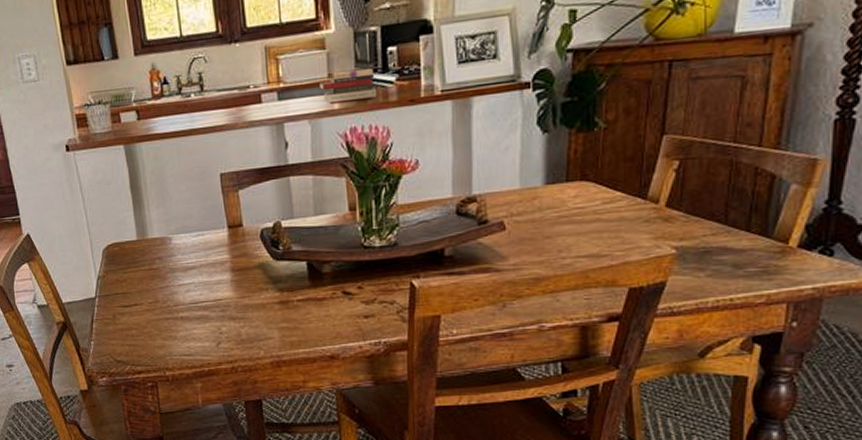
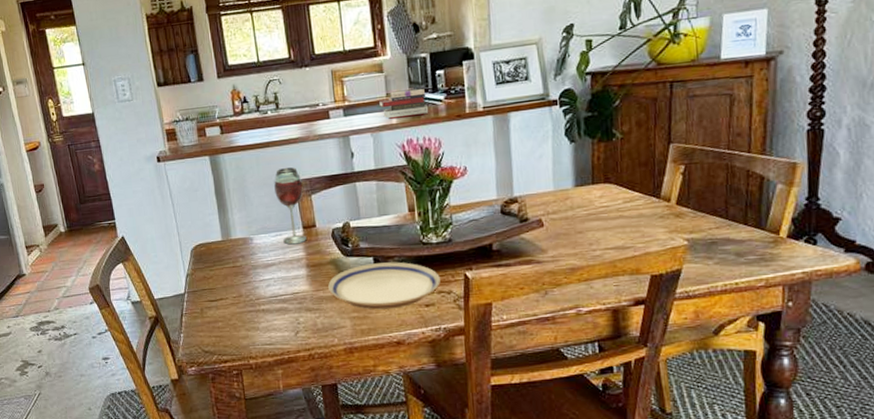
wineglass: none [196,158,232,246] -> present [274,167,307,245]
plate: none [255,267,382,320] -> present [328,262,440,310]

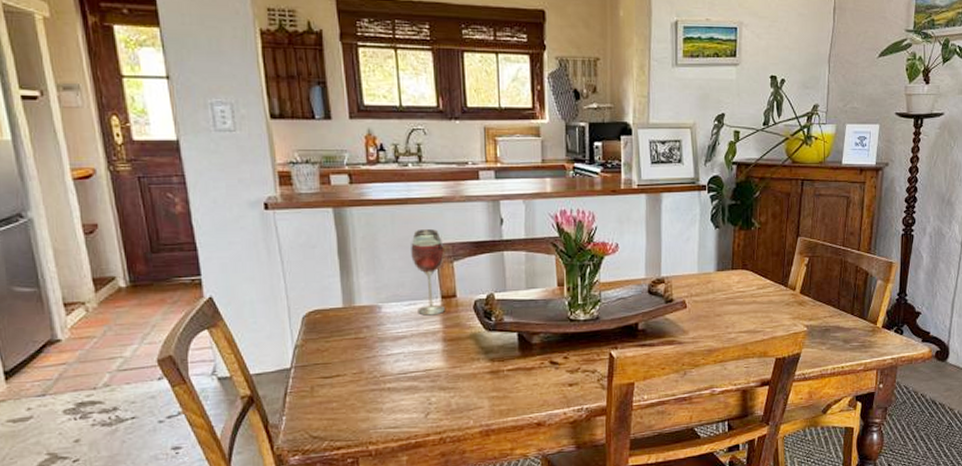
plate: present [328,262,440,310] -> none [466,338,585,389]
books: present [379,88,429,120] -> none [534,158,585,188]

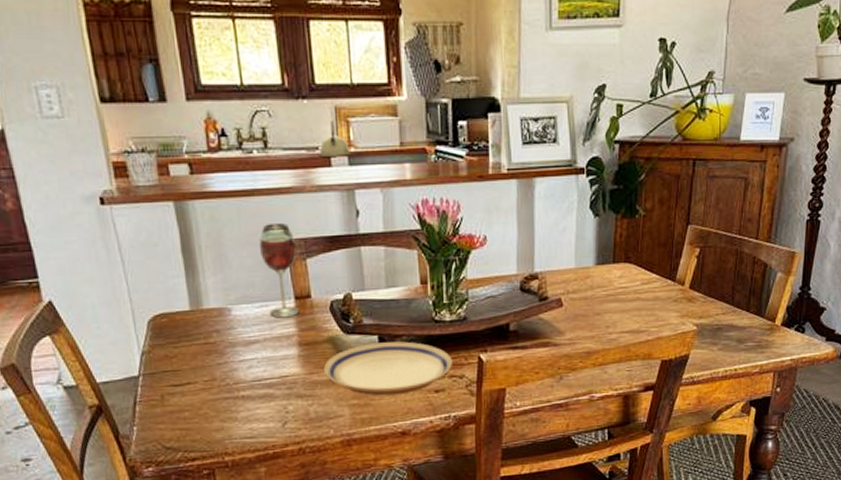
plate: none [466,338,585,389] -> present [324,341,452,396]
kettle: none [468,137,498,172] -> present [319,118,352,158]

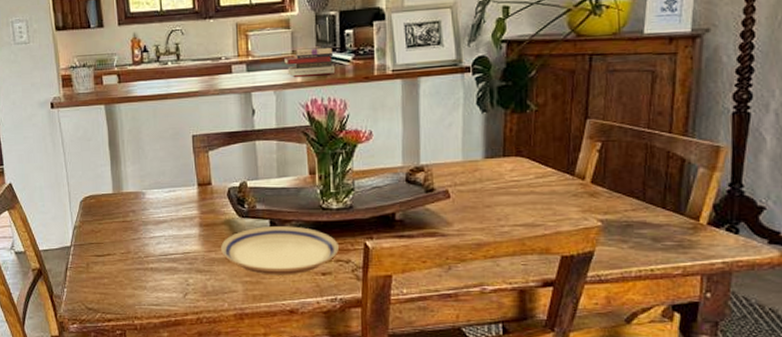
wineglass: present [259,223,299,318] -> none [170,121,201,202]
kettle: present [319,118,352,158] -> none [222,33,249,66]
books: none [391,140,448,175] -> present [284,47,336,78]

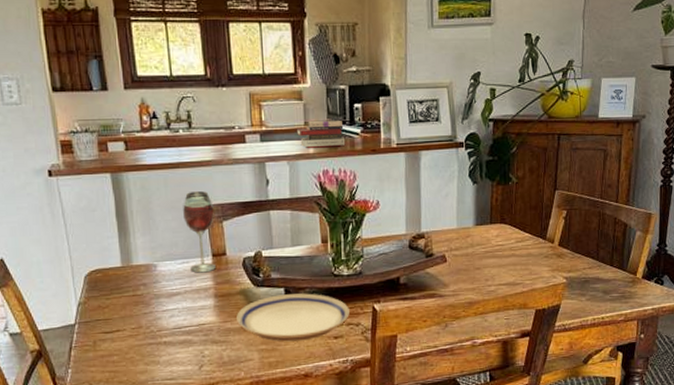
wineglass: none [170,121,201,202] -> present [183,191,216,273]

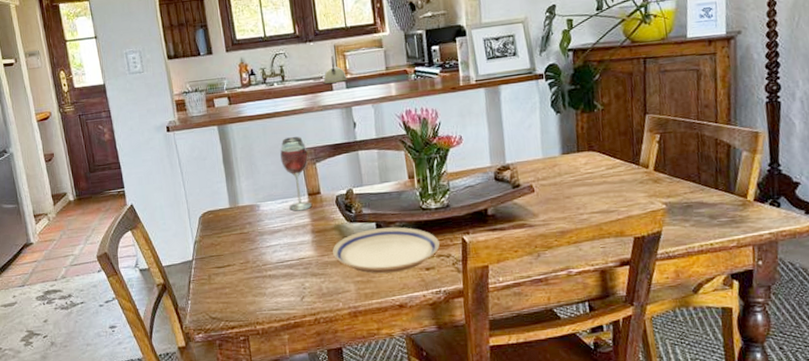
kettle: none [235,103,263,136] -> present [323,54,348,84]
books: present [297,120,346,149] -> none [379,62,426,92]

